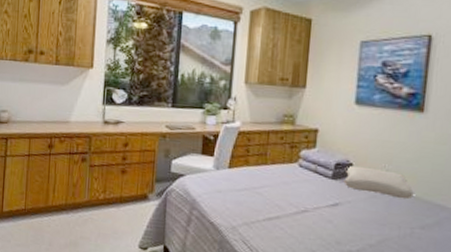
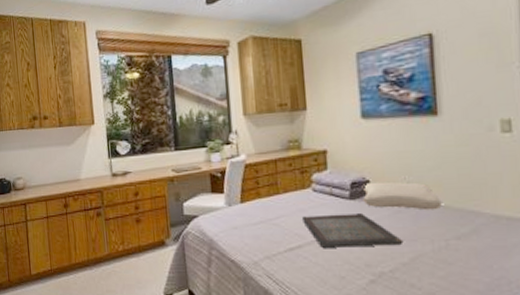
serving tray: none [285,189,374,227] -> present [302,213,404,248]

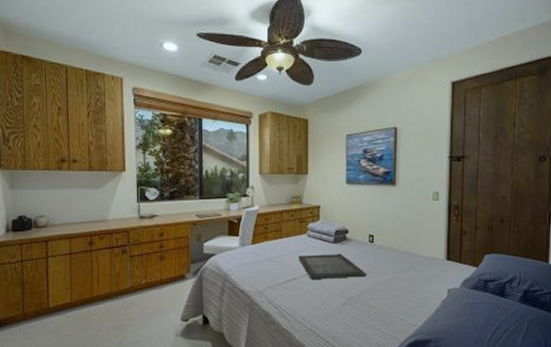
pillow: present [362,181,442,211] -> none [342,231,394,252]

